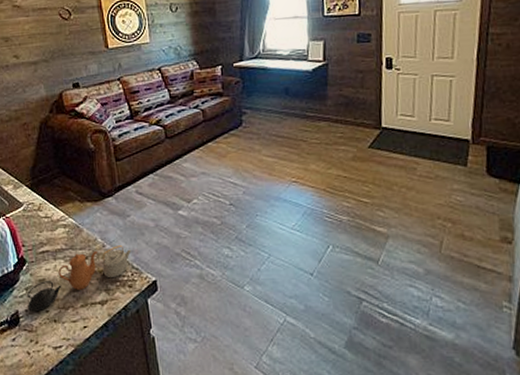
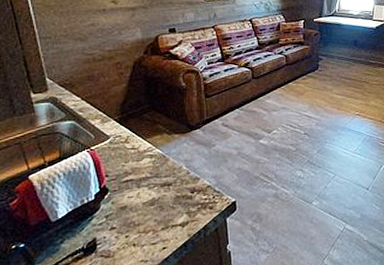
teapot: present [27,245,131,312] -> none [106,172,214,238]

